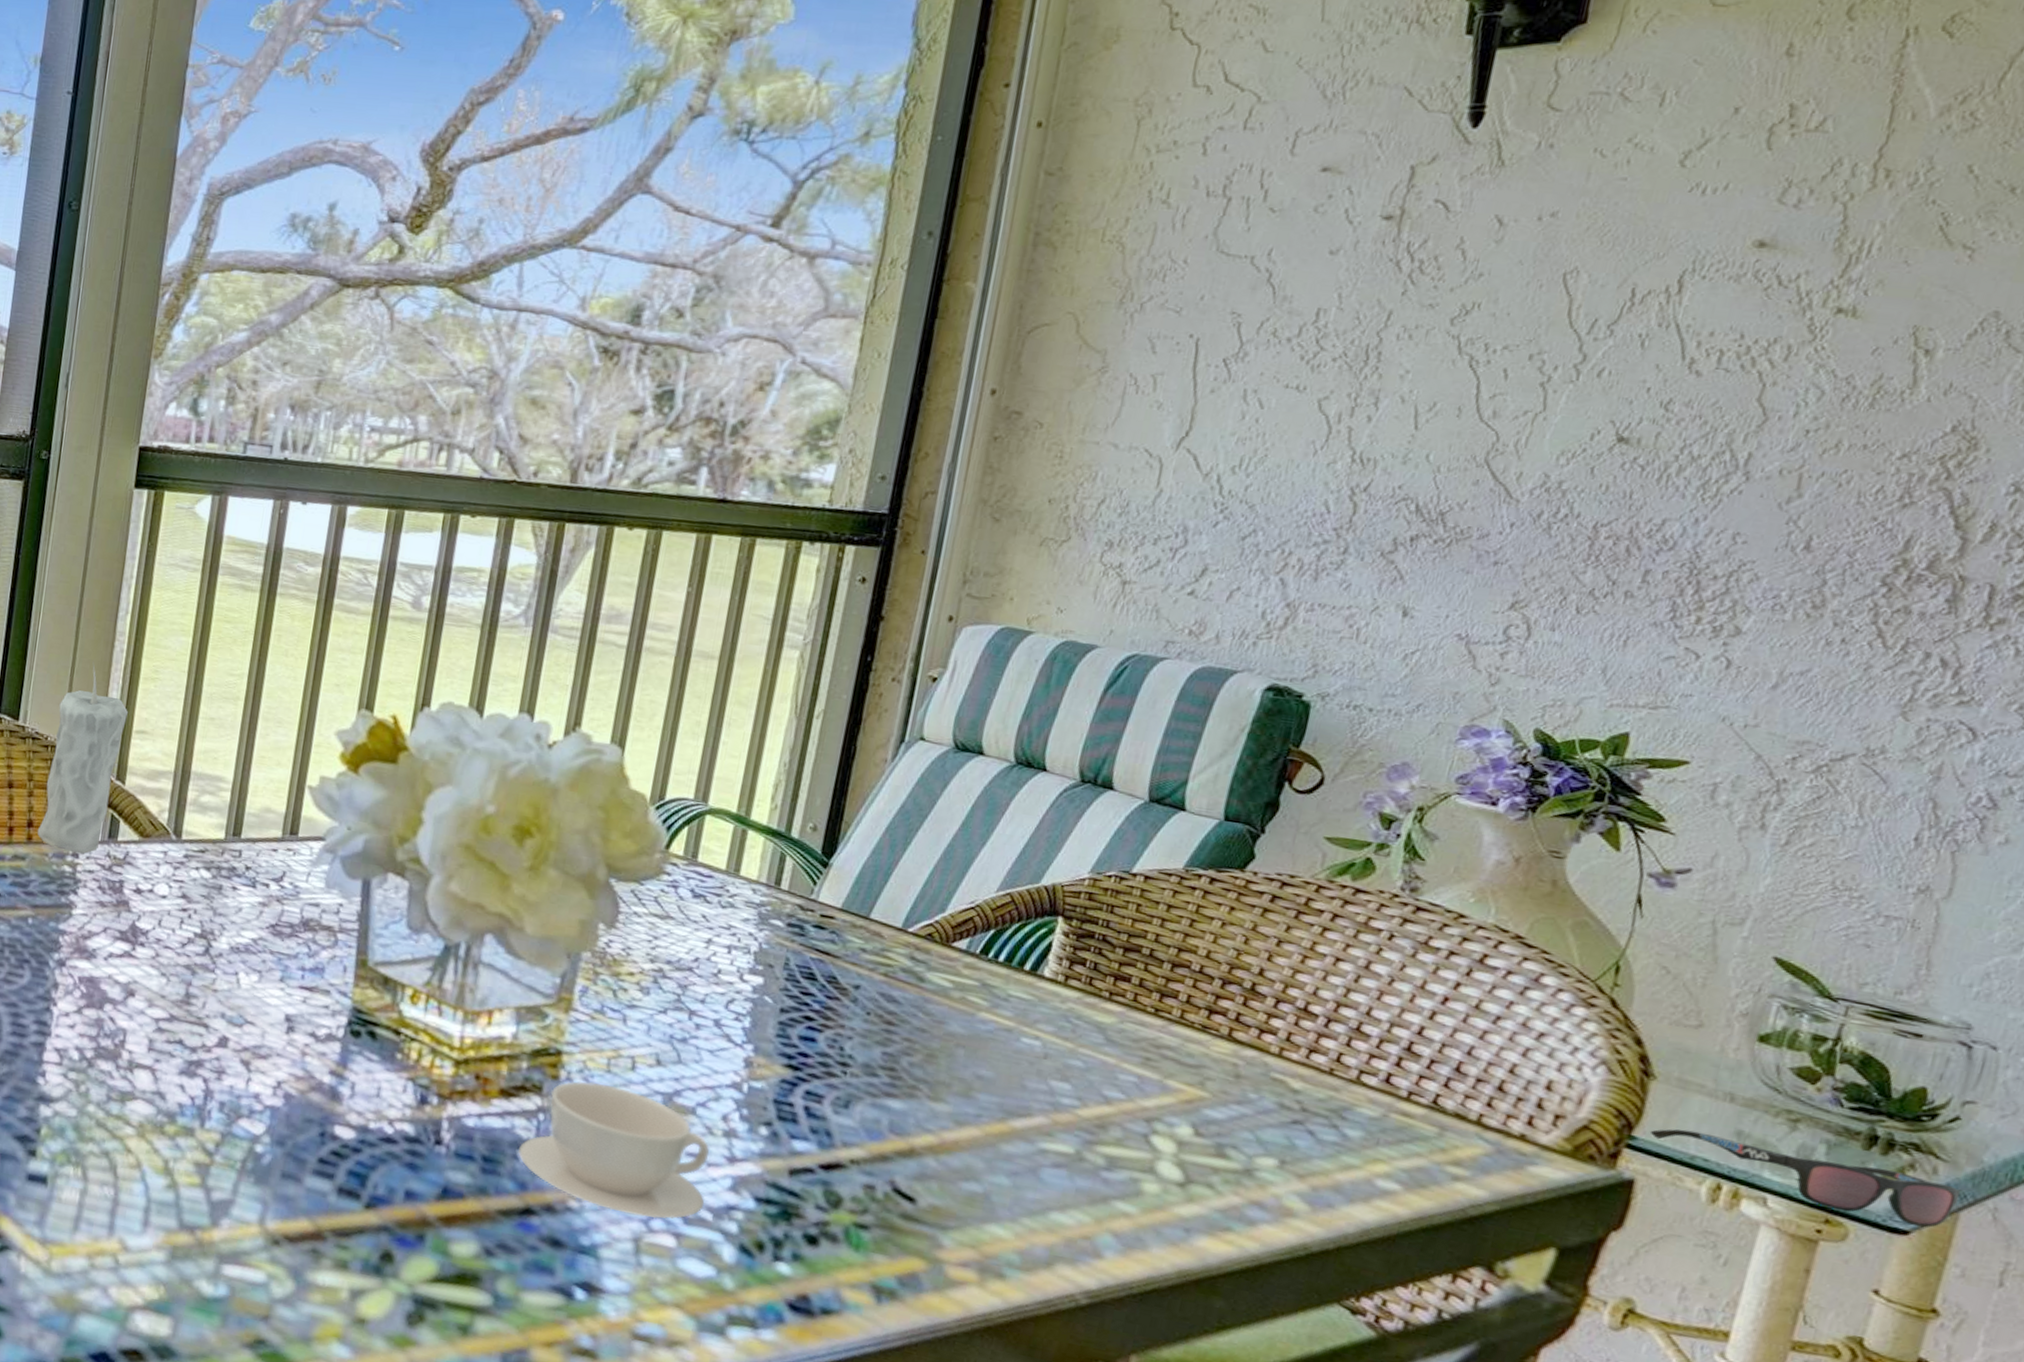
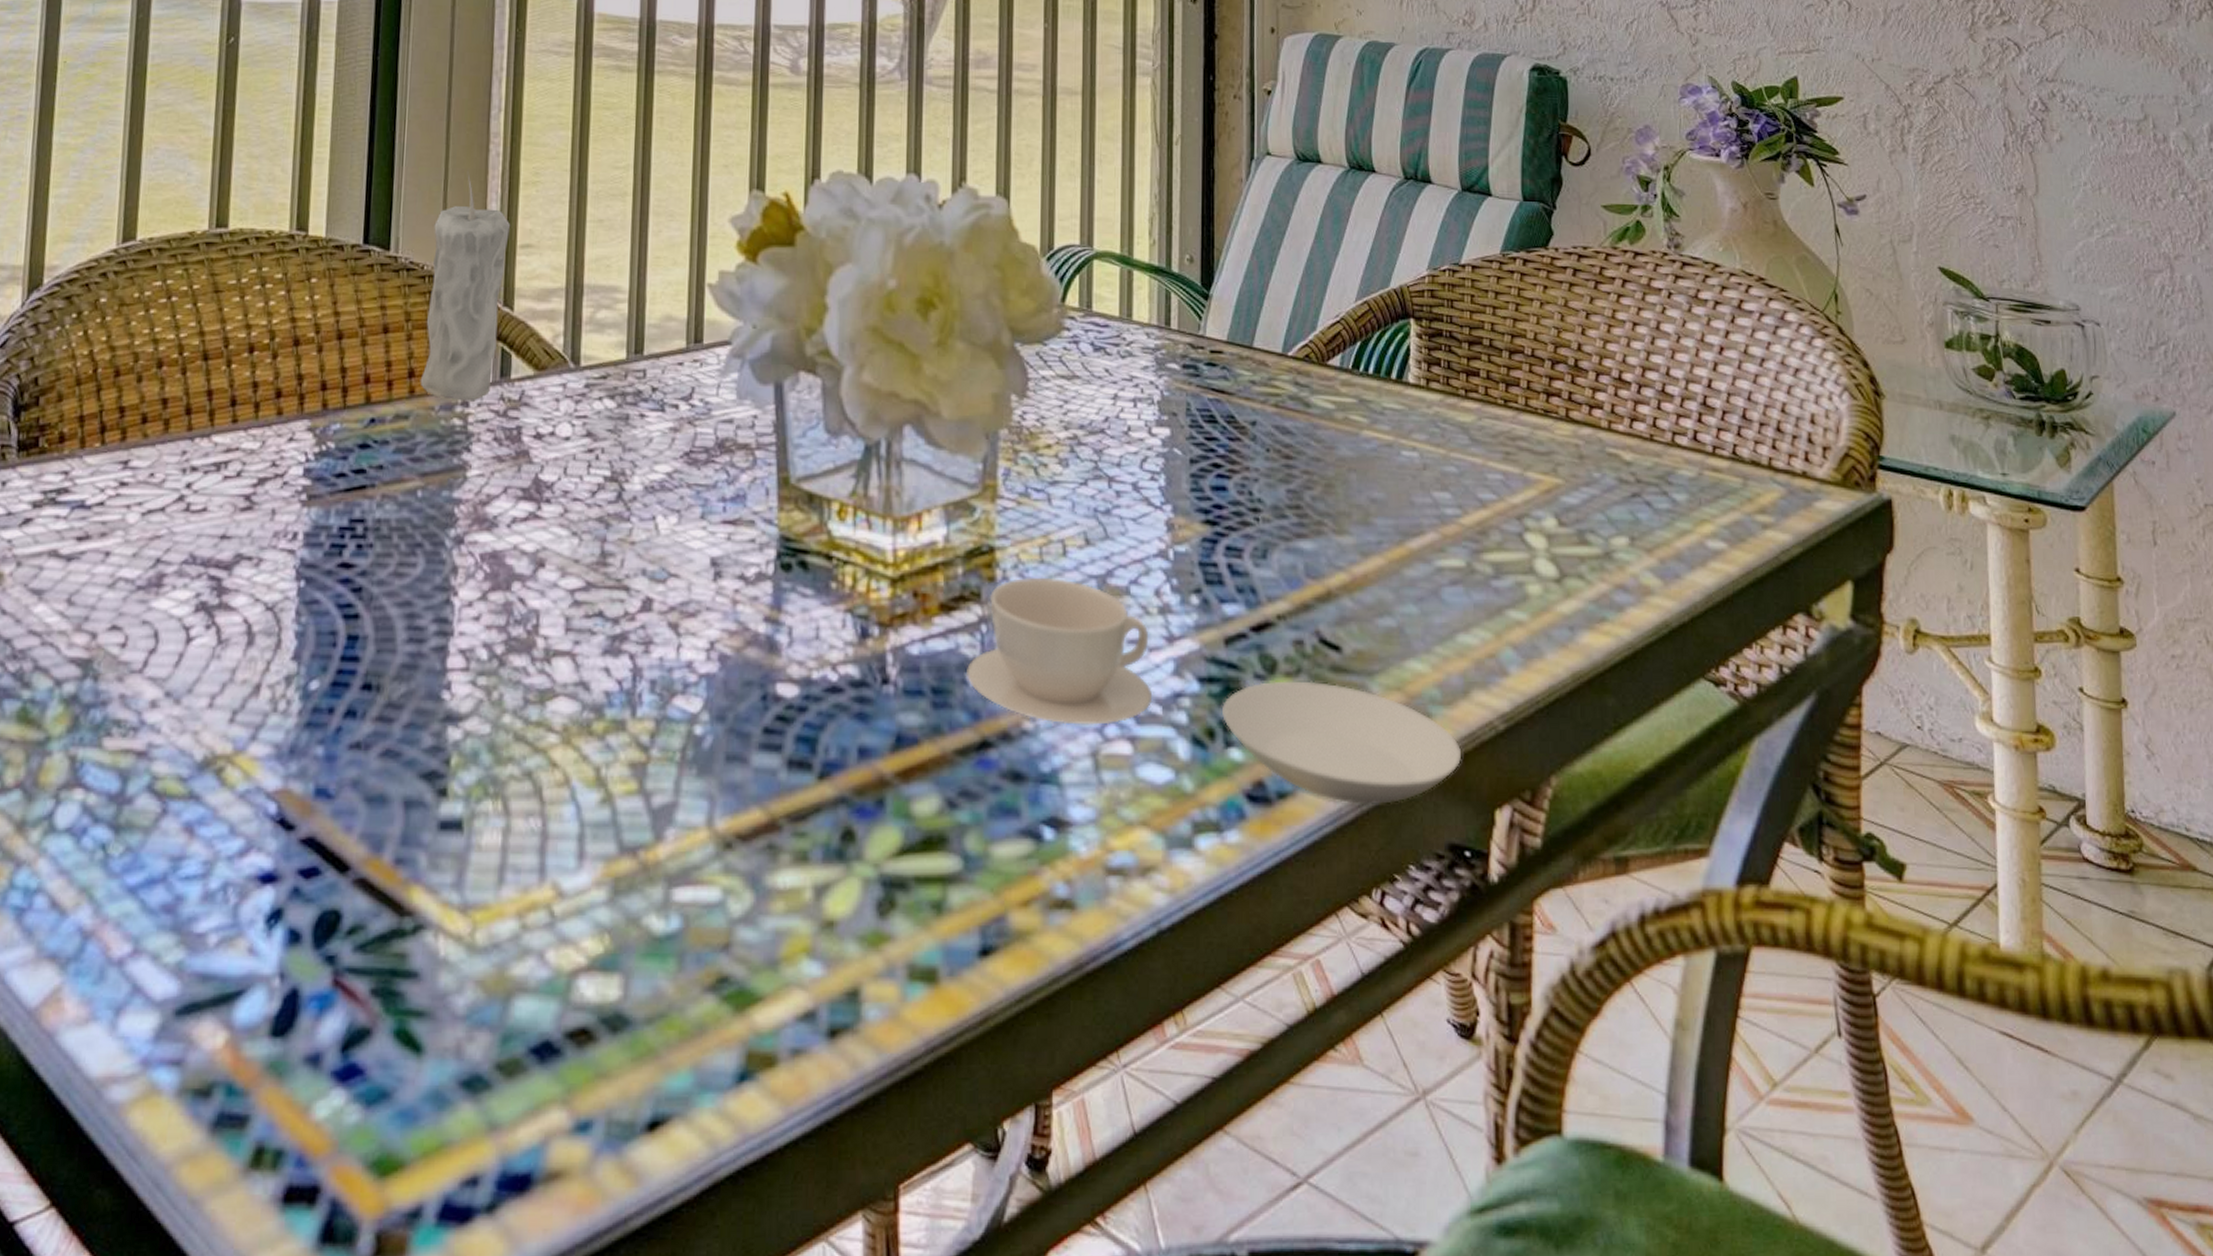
saucer: none [774,1213,1033,1343] -> present [1221,680,1462,806]
sunglasses: present [1649,1129,1961,1228] -> none [1892,442,2110,501]

